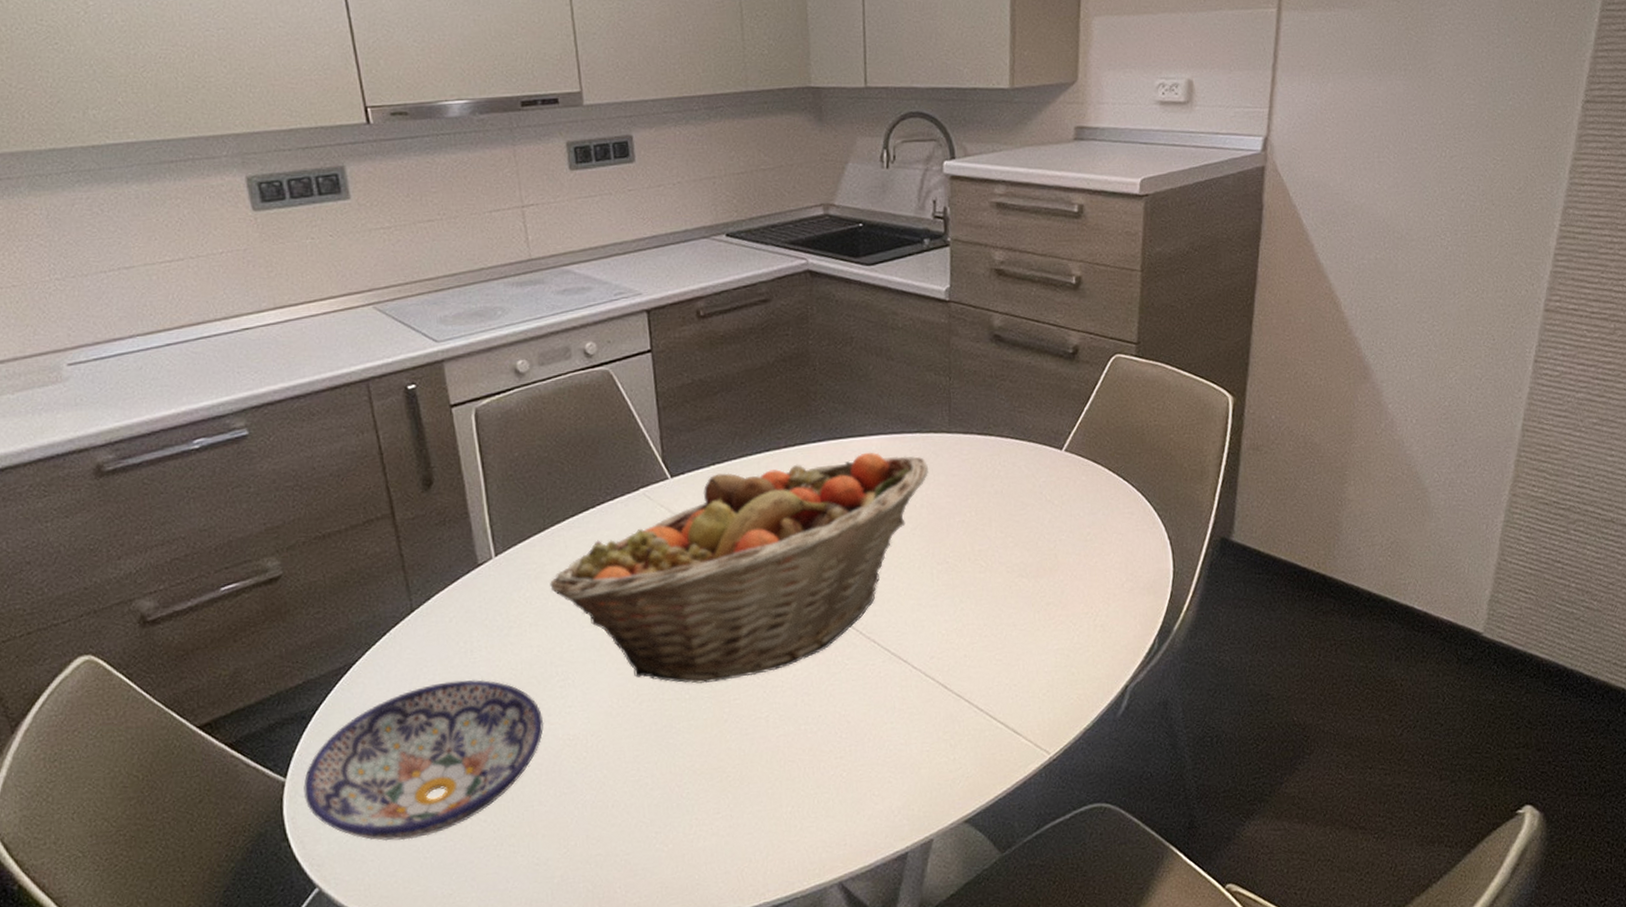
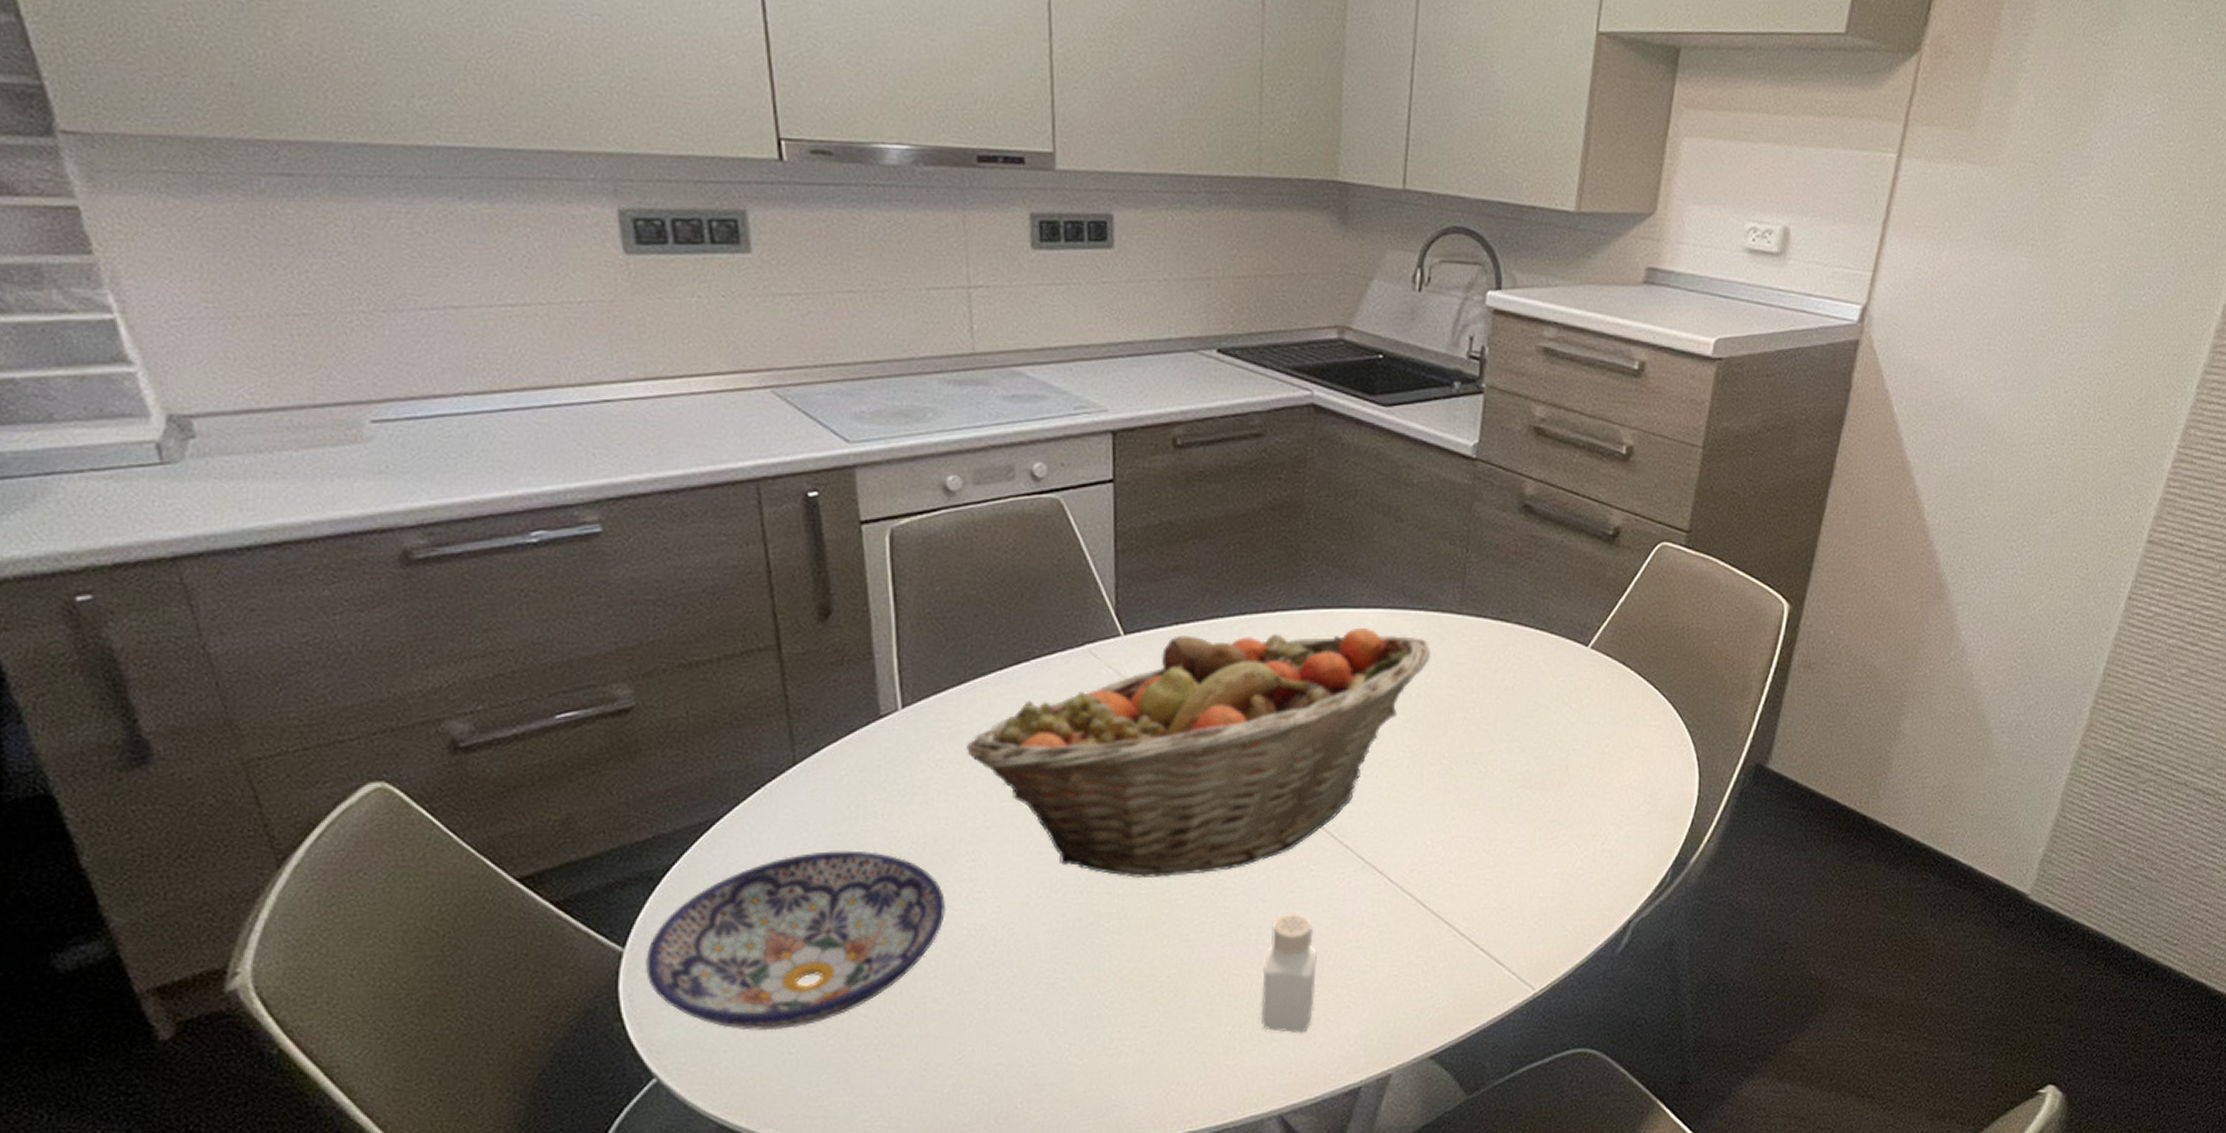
pepper shaker: none [813,703,860,809] -> present [1261,913,1318,1034]

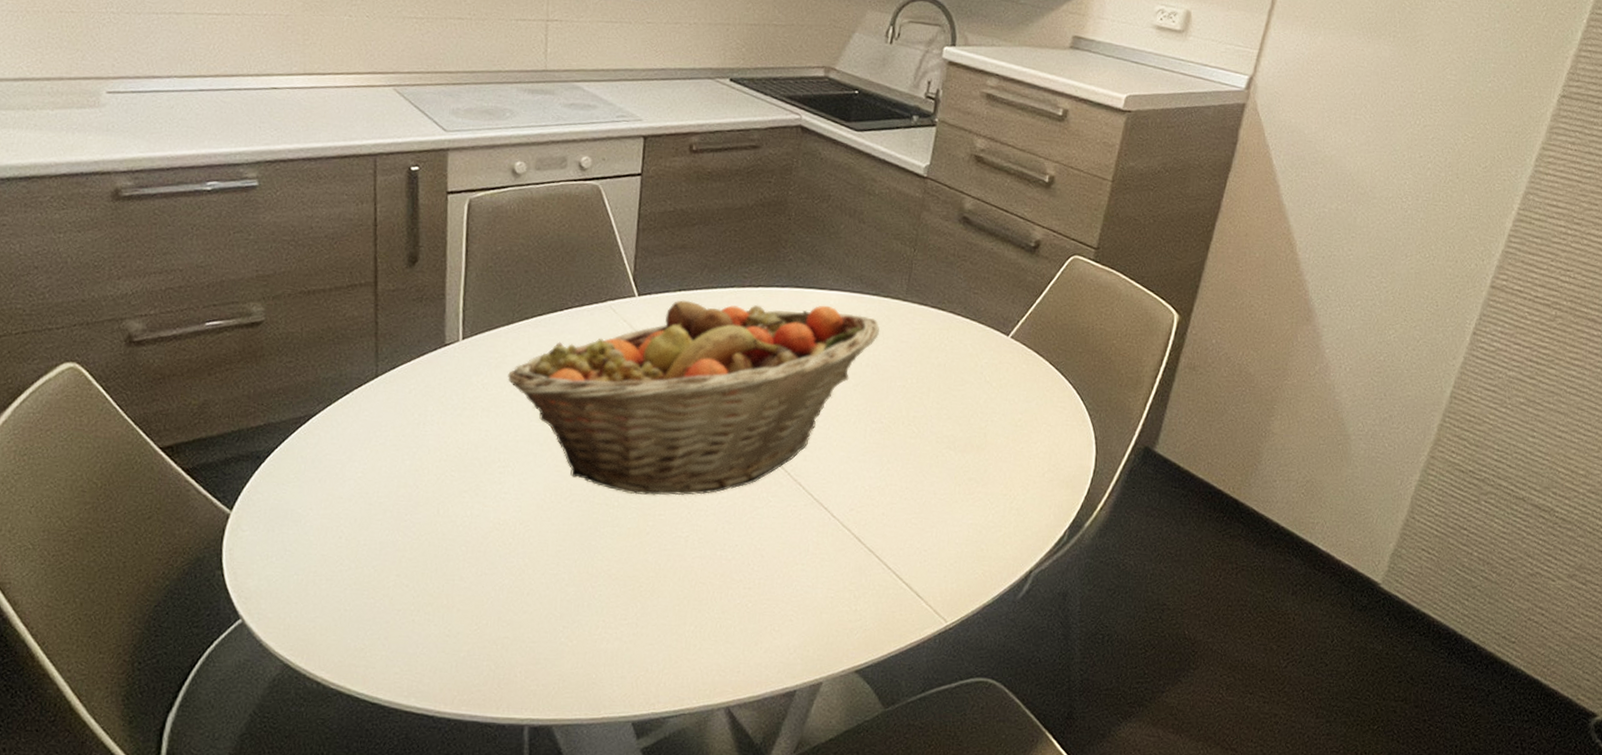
bowl: present [646,850,947,1031] -> none [245,448,479,590]
pepper shaker: present [1261,913,1318,1034] -> none [719,535,770,639]

